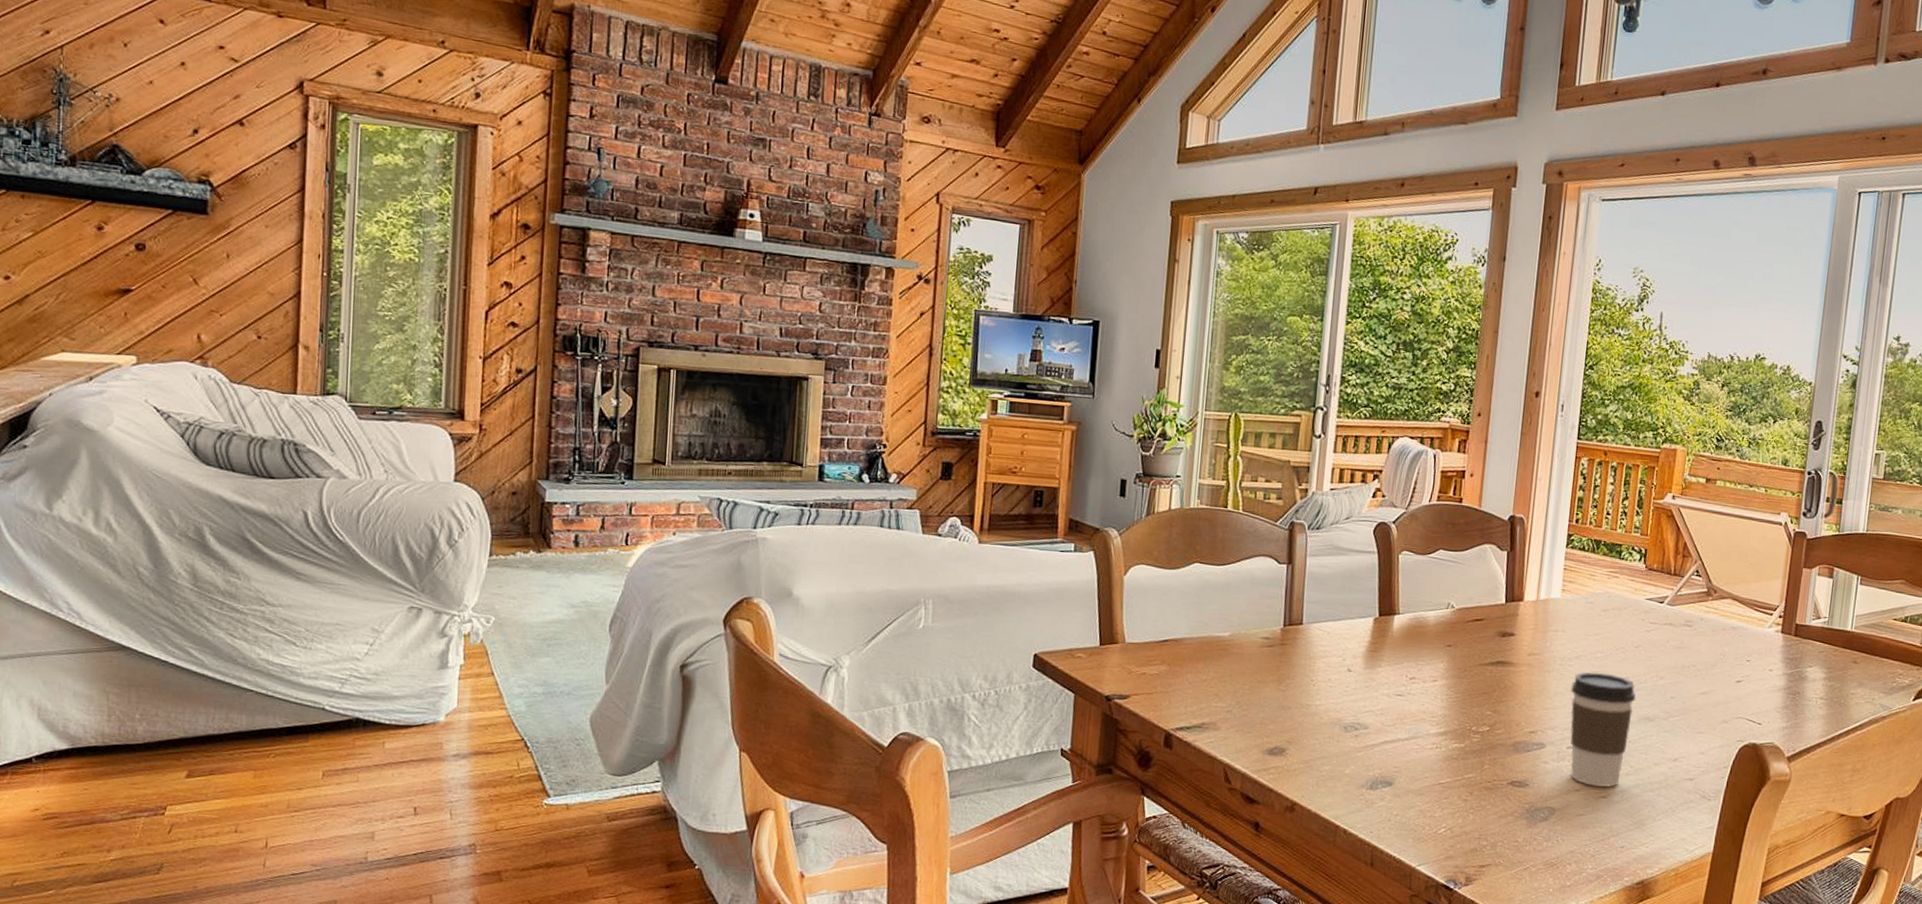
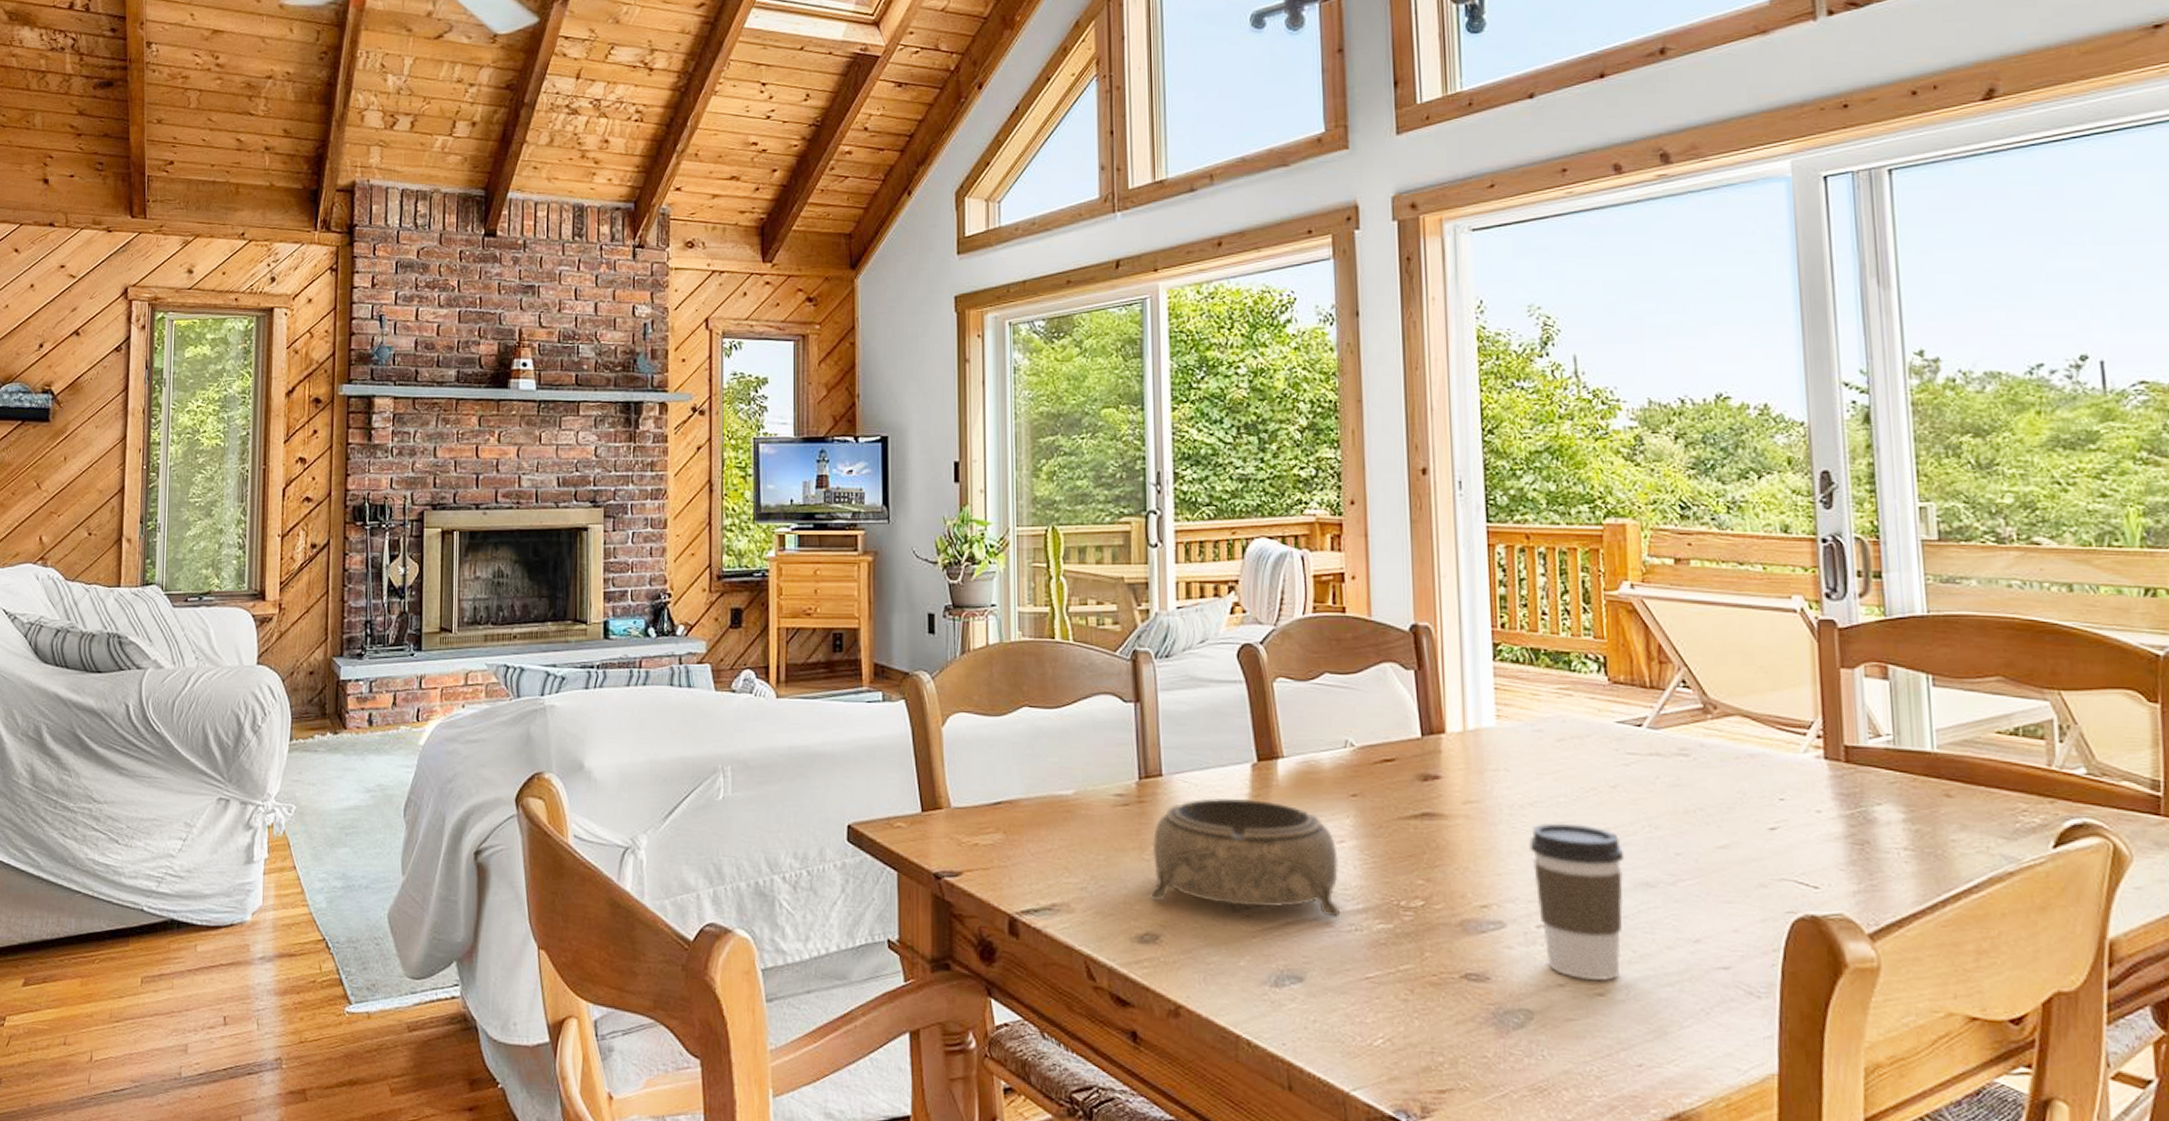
decorative bowl: none [1281,643,1431,738] -> present [1148,798,1341,917]

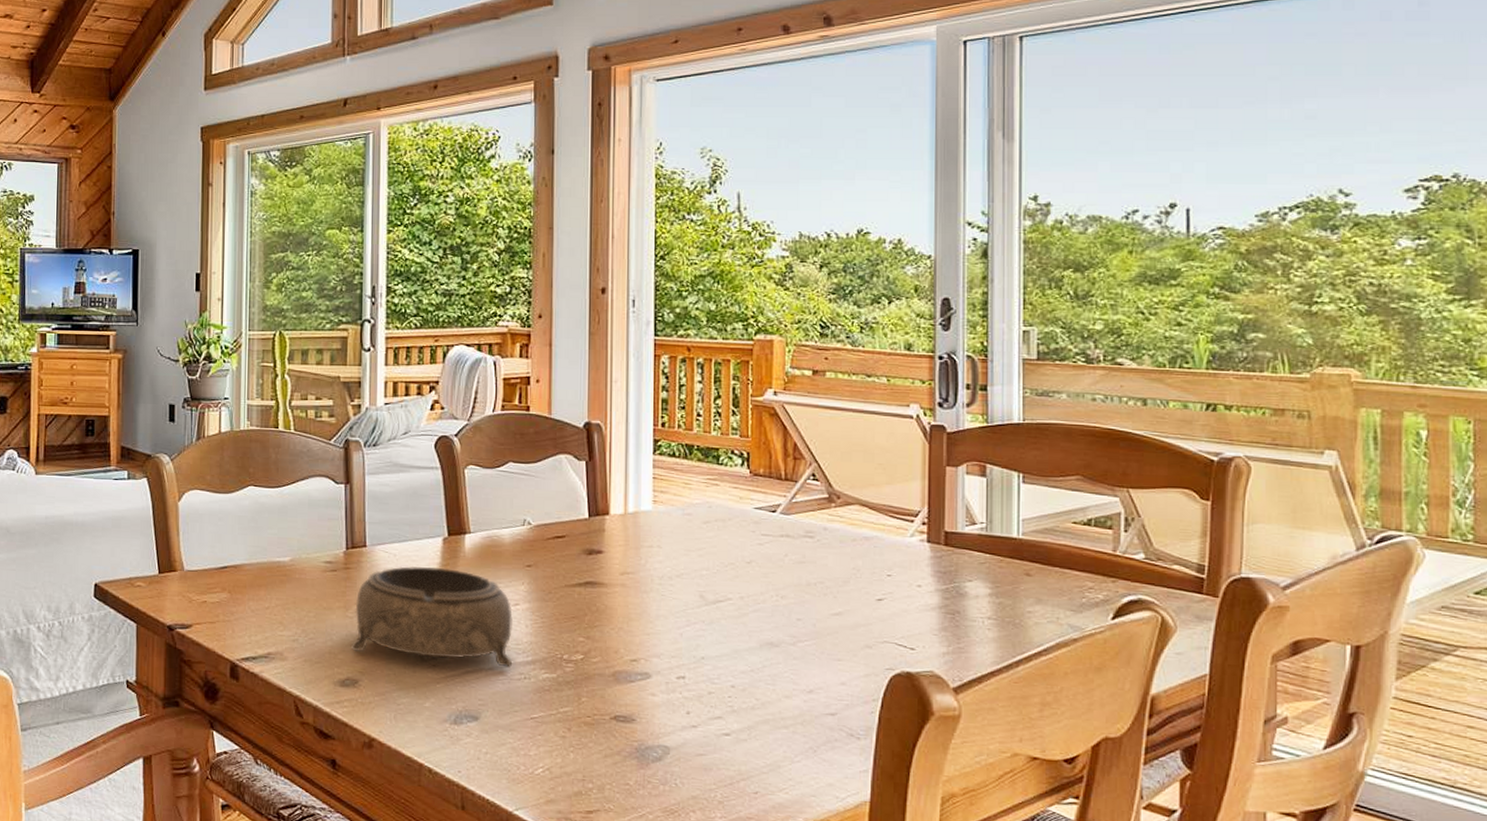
coffee cup: present [1529,822,1625,982] -> none [675,591,754,724]

